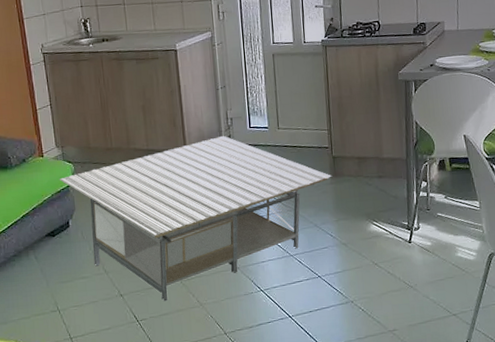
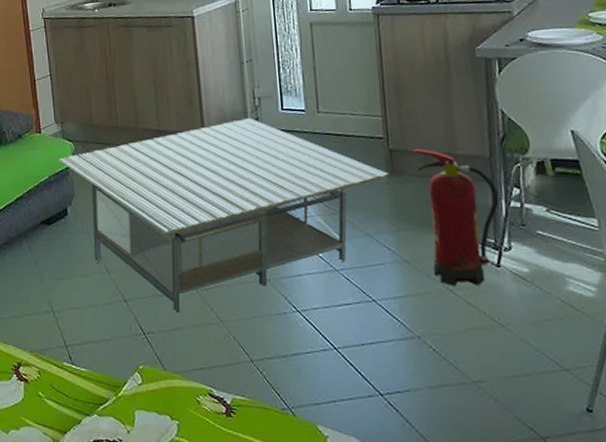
fire extinguisher: none [350,154,412,261] -> present [413,148,499,287]

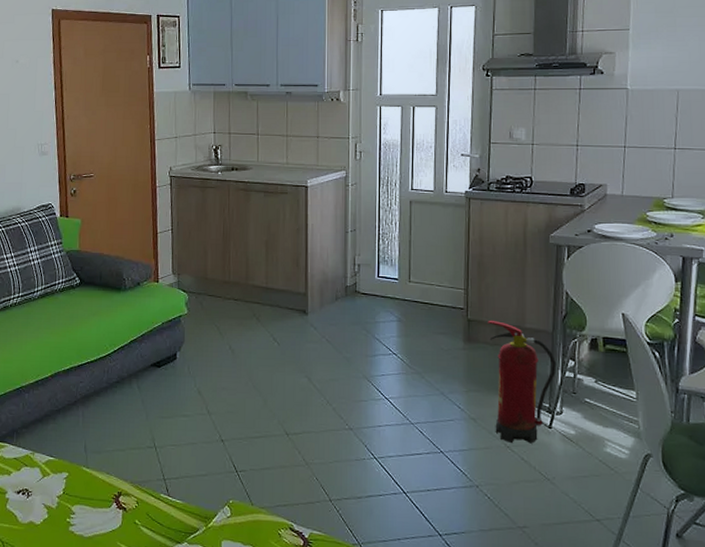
coffee table: present [57,117,390,313] -> none [171,282,466,455]

